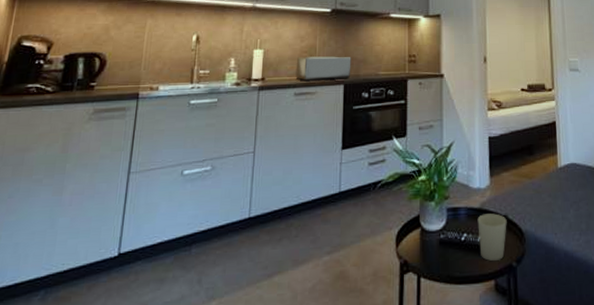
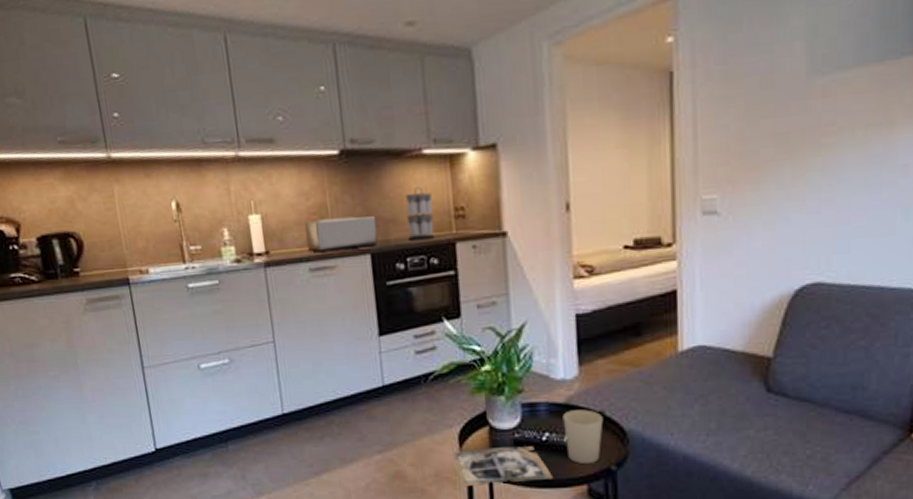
spice rack: none [373,39,393,77] -> present [405,187,435,241]
magazine: none [390,246,469,286] -> present [453,446,554,487]

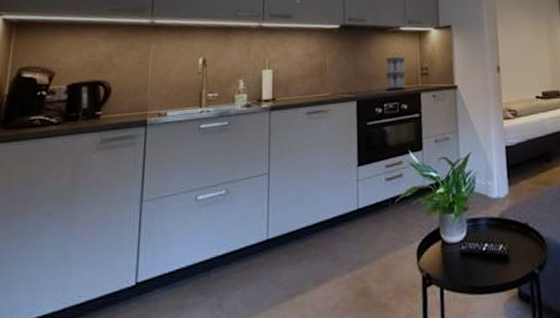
toaster: present [304,215,378,253] -> none [306,72,363,100]
magazine: present [453,446,554,487] -> none [412,256,492,299]
dixie cup: present [562,409,604,465] -> none [498,222,528,270]

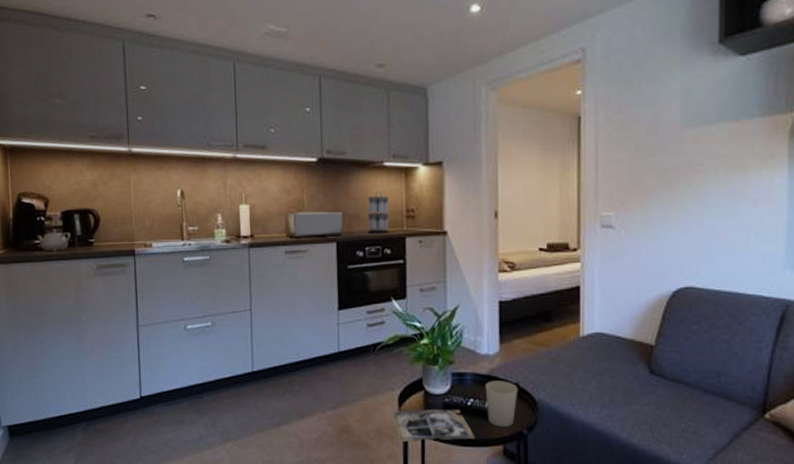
teapot: none [34,103,76,128] -> present [37,229,72,252]
toaster: none [306,72,363,100] -> present [284,211,343,239]
magazine: none [412,256,492,299] -> present [393,409,476,443]
dixie cup: none [498,222,528,270] -> present [485,381,518,428]

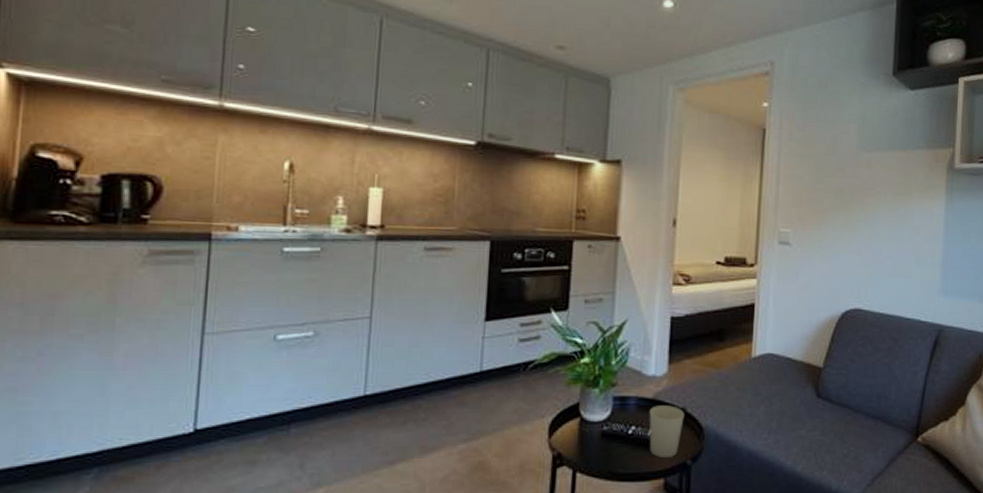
teapot: present [37,229,72,252] -> none [55,197,114,229]
toaster: present [284,211,343,239] -> none [426,201,501,234]
spice rack: present [367,191,390,234] -> none [529,186,557,235]
magazine: present [393,409,476,443] -> none [541,439,635,480]

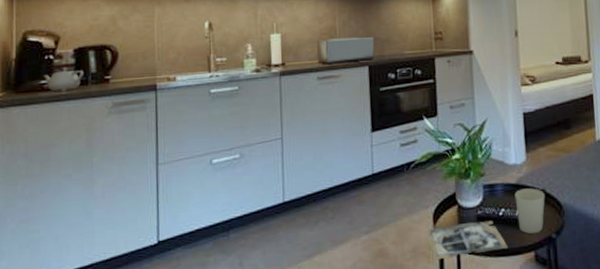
teapot: none [55,197,114,229] -> present [43,68,85,92]
toaster: none [426,201,501,234] -> present [316,36,375,65]
magazine: none [541,439,635,480] -> present [428,221,509,260]

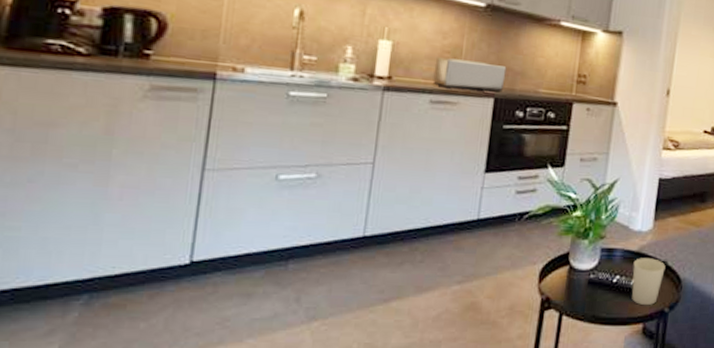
teapot: present [43,68,85,92] -> none [51,28,115,60]
magazine: present [428,221,509,260] -> none [530,285,617,322]

